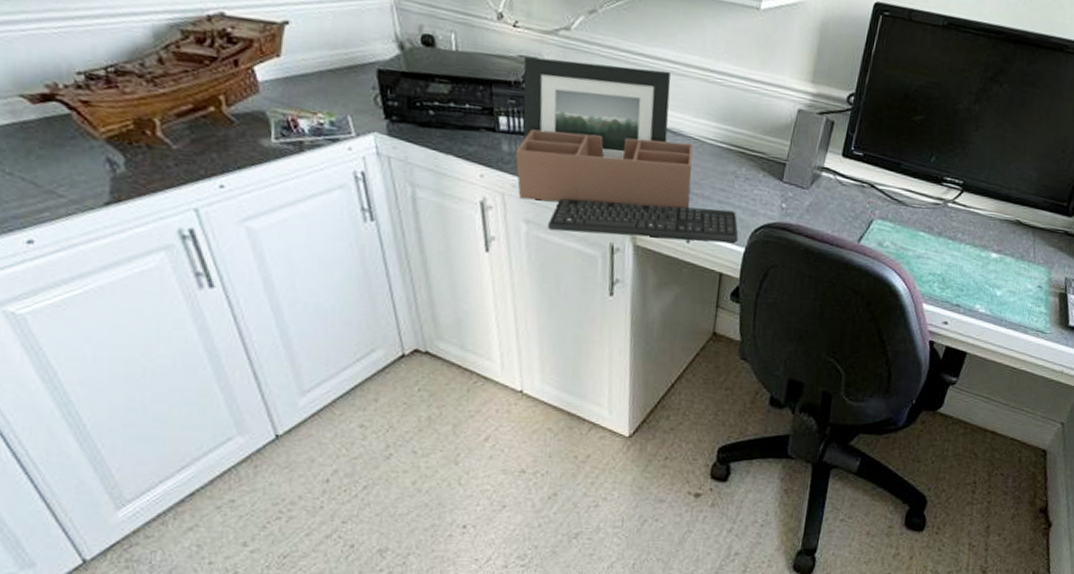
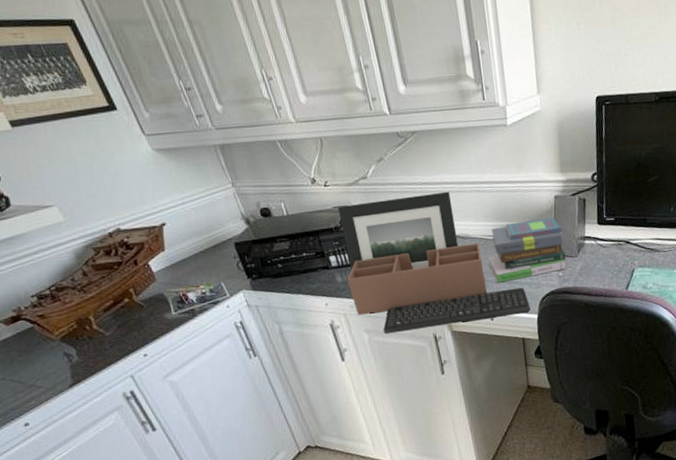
books: none [698,129,799,201] -> present [487,217,566,283]

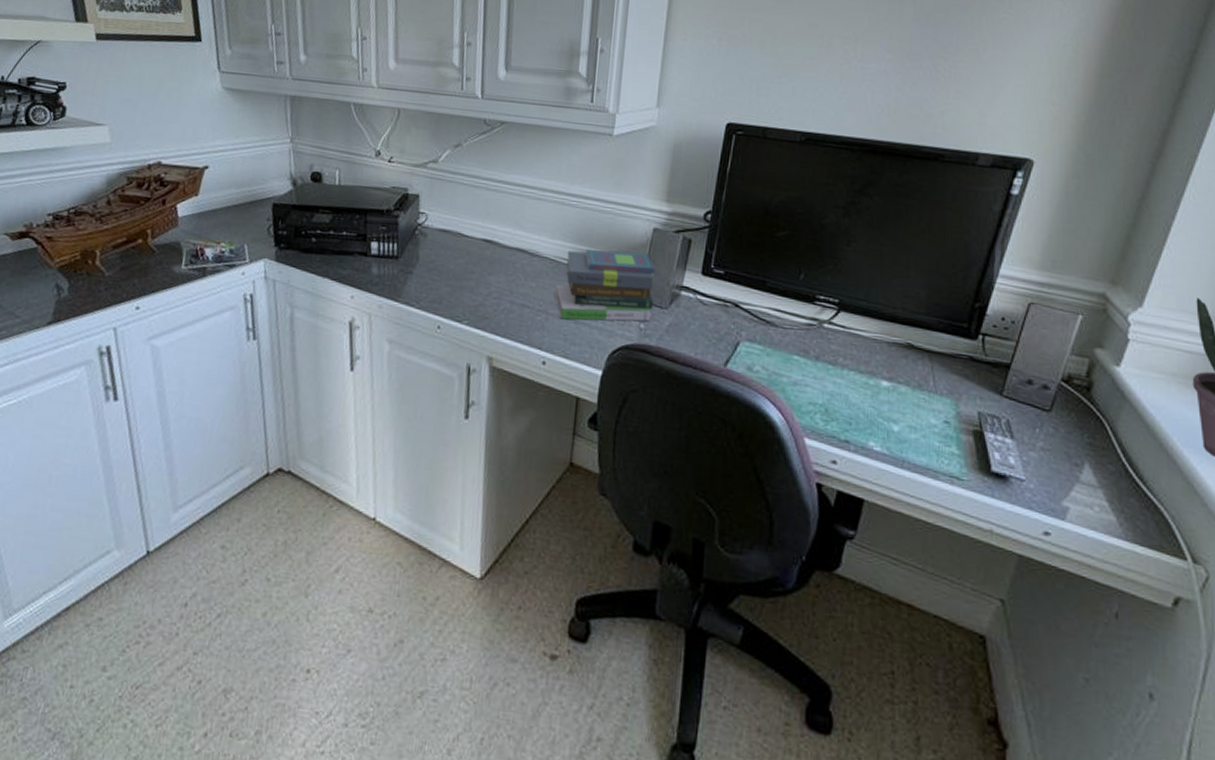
picture frame: present [338,191,458,269] -> none [391,187,528,281]
desk organizer: present [347,243,487,315] -> none [383,253,550,329]
computer keyboard: present [383,287,531,335] -> none [408,318,595,365]

